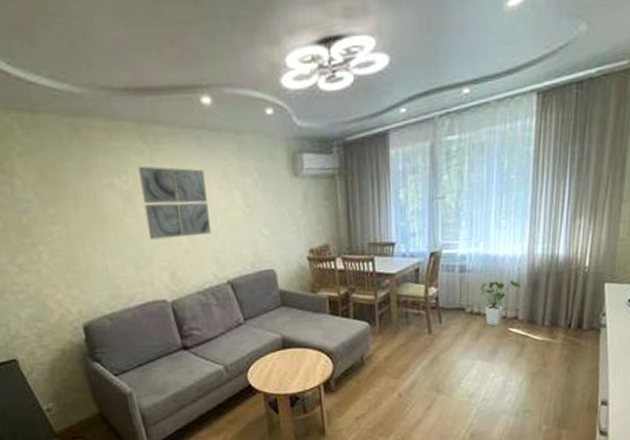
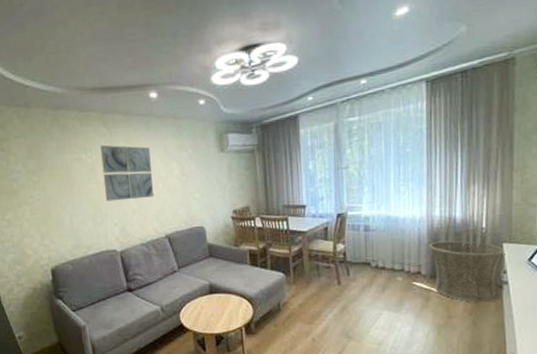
house plant: present [480,280,520,326] -> none [383,239,421,279]
basket: none [527,281,606,349] -> present [428,240,506,303]

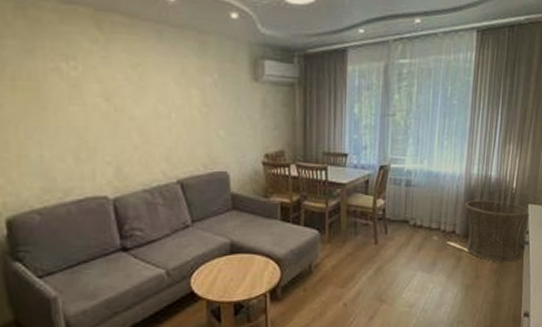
wall art: present [100,145,155,202] -> none [91,53,165,132]

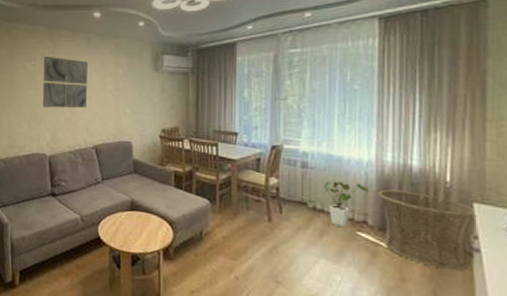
wall art: none [91,53,165,132] -> present [42,56,88,108]
house plant: none [423,196,458,239] -> present [323,181,368,226]

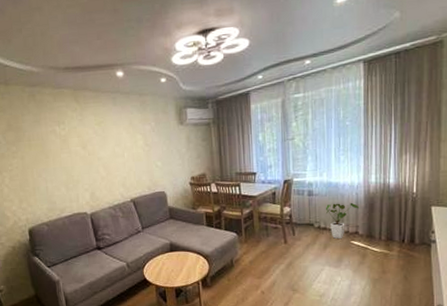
wall art: present [42,56,88,108] -> none [72,118,121,169]
basket: present [377,189,477,272] -> none [365,204,434,260]

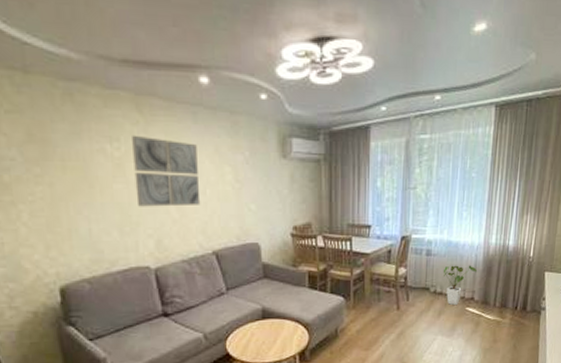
wall art: none [72,118,121,169] -> present [132,135,201,207]

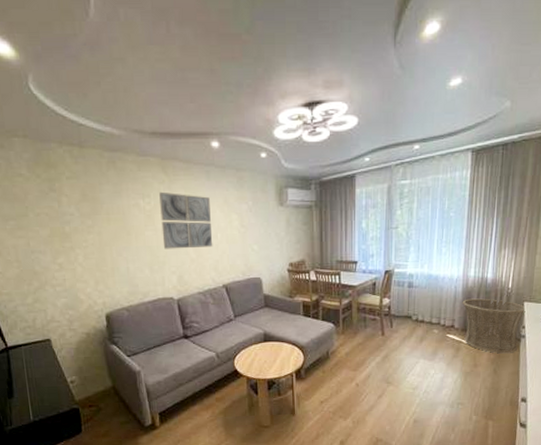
house plant: present [443,265,477,305] -> none [424,295,456,332]
basket: none [482,268,546,328] -> present [462,298,526,354]

